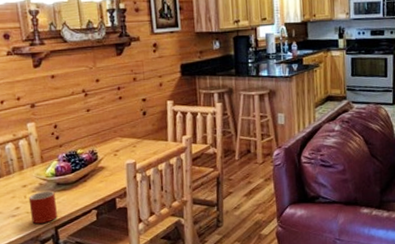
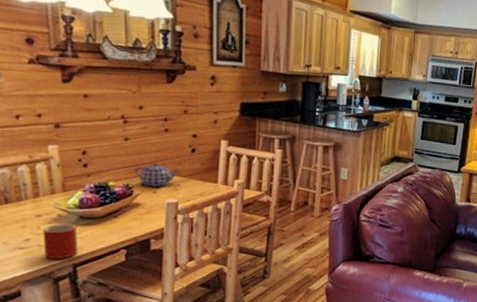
teapot: none [97,128,134,150] -> present [134,162,179,187]

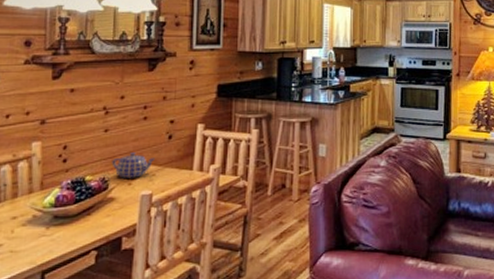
mug: present [42,223,77,259] -> none [15,224,50,266]

